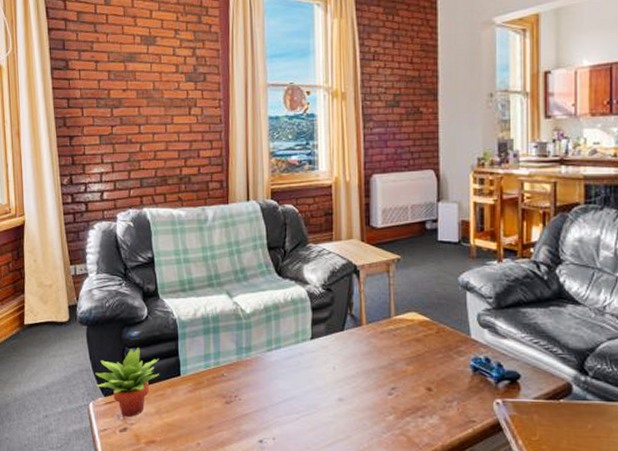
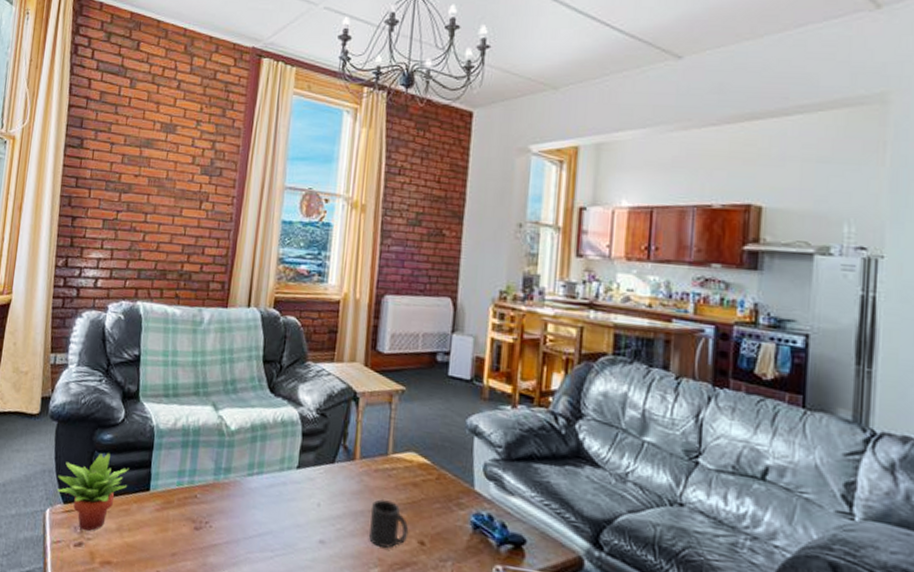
mug: none [382,357,417,397] -> present [369,499,409,548]

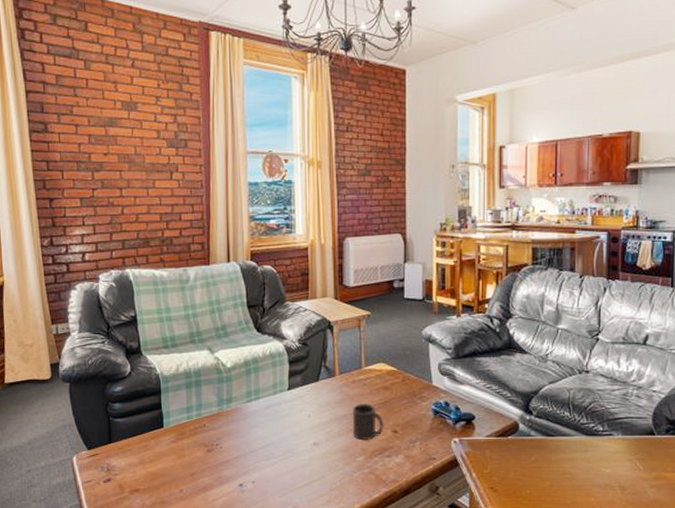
succulent plant: present [56,452,130,531] -> none [78,401,143,468]

